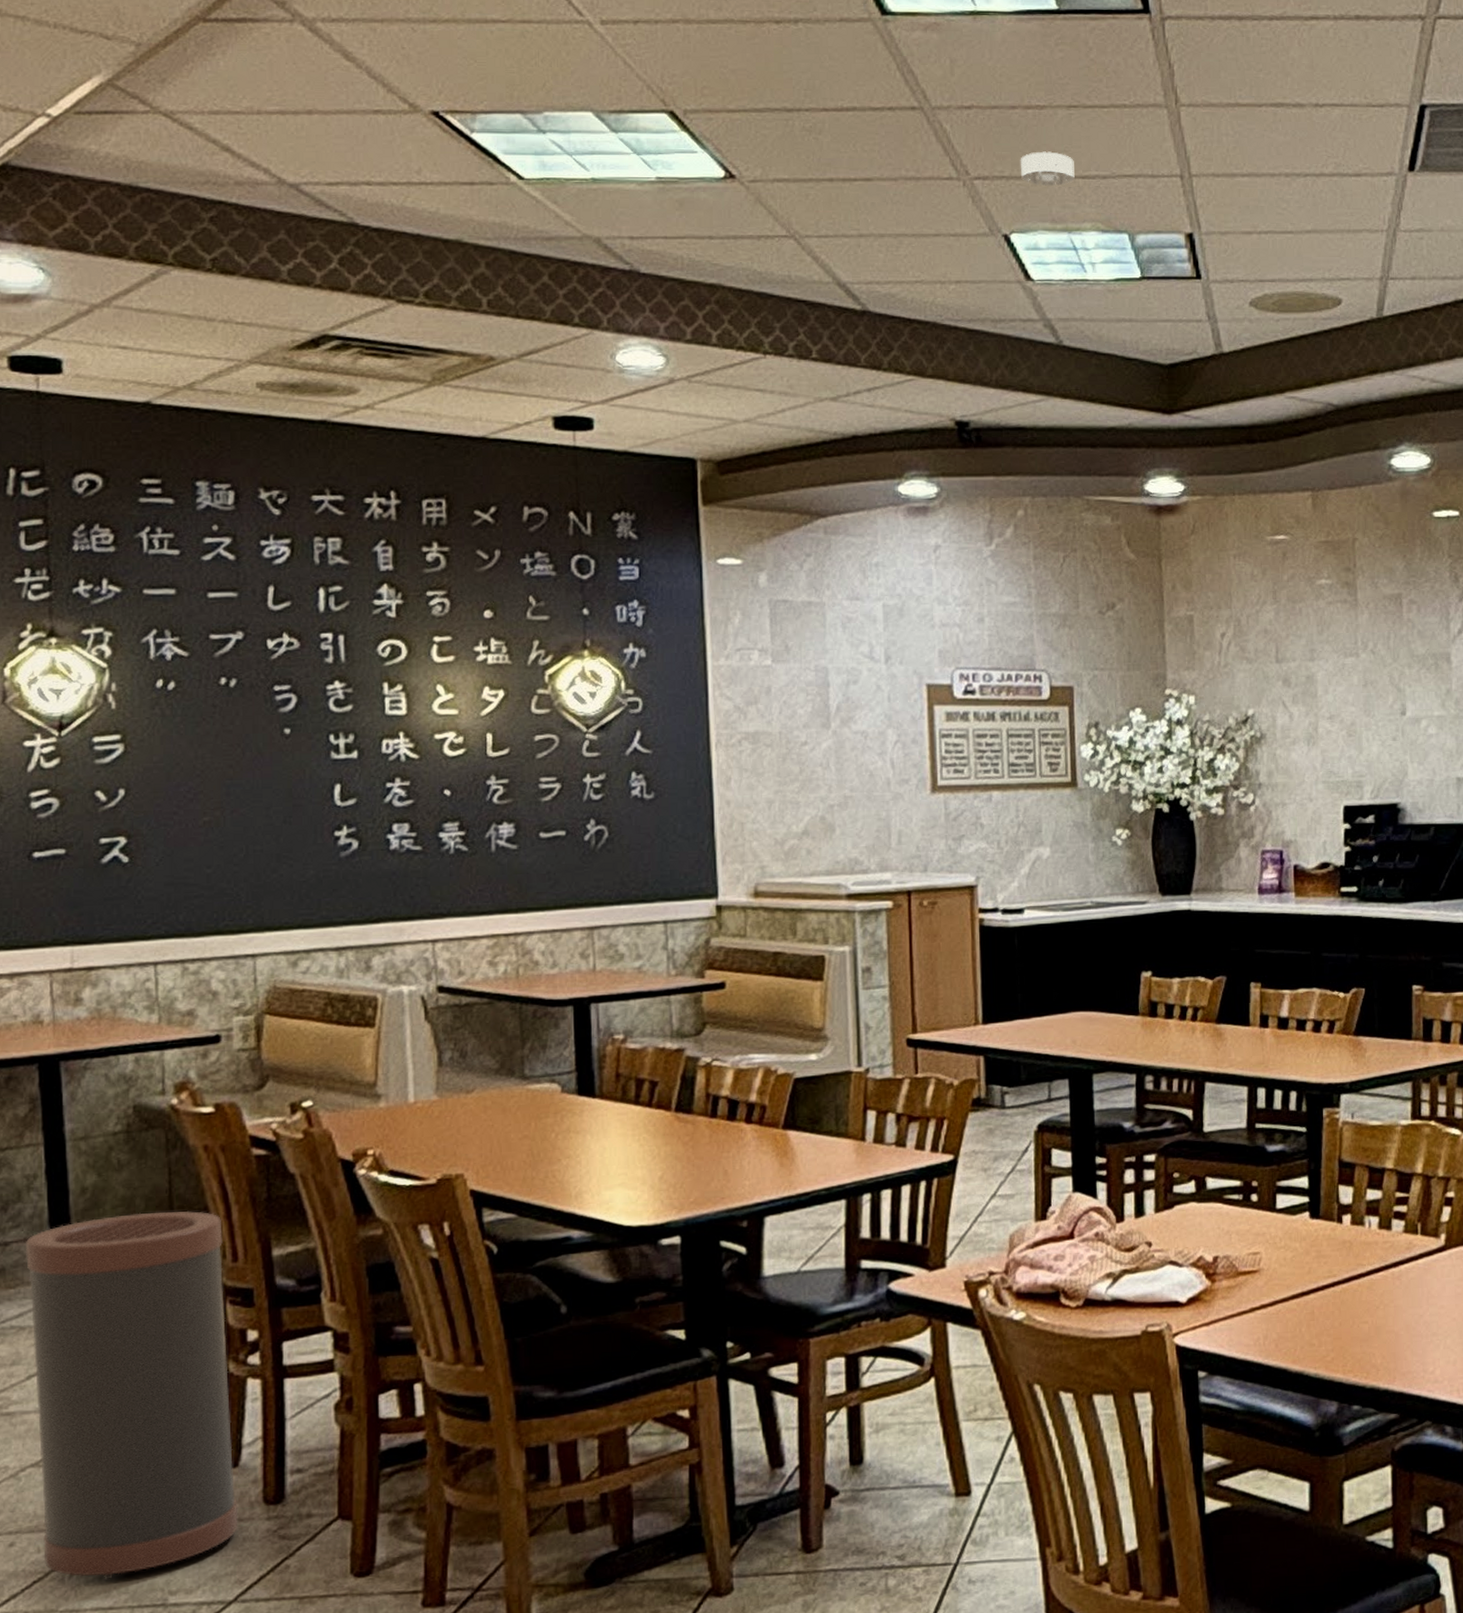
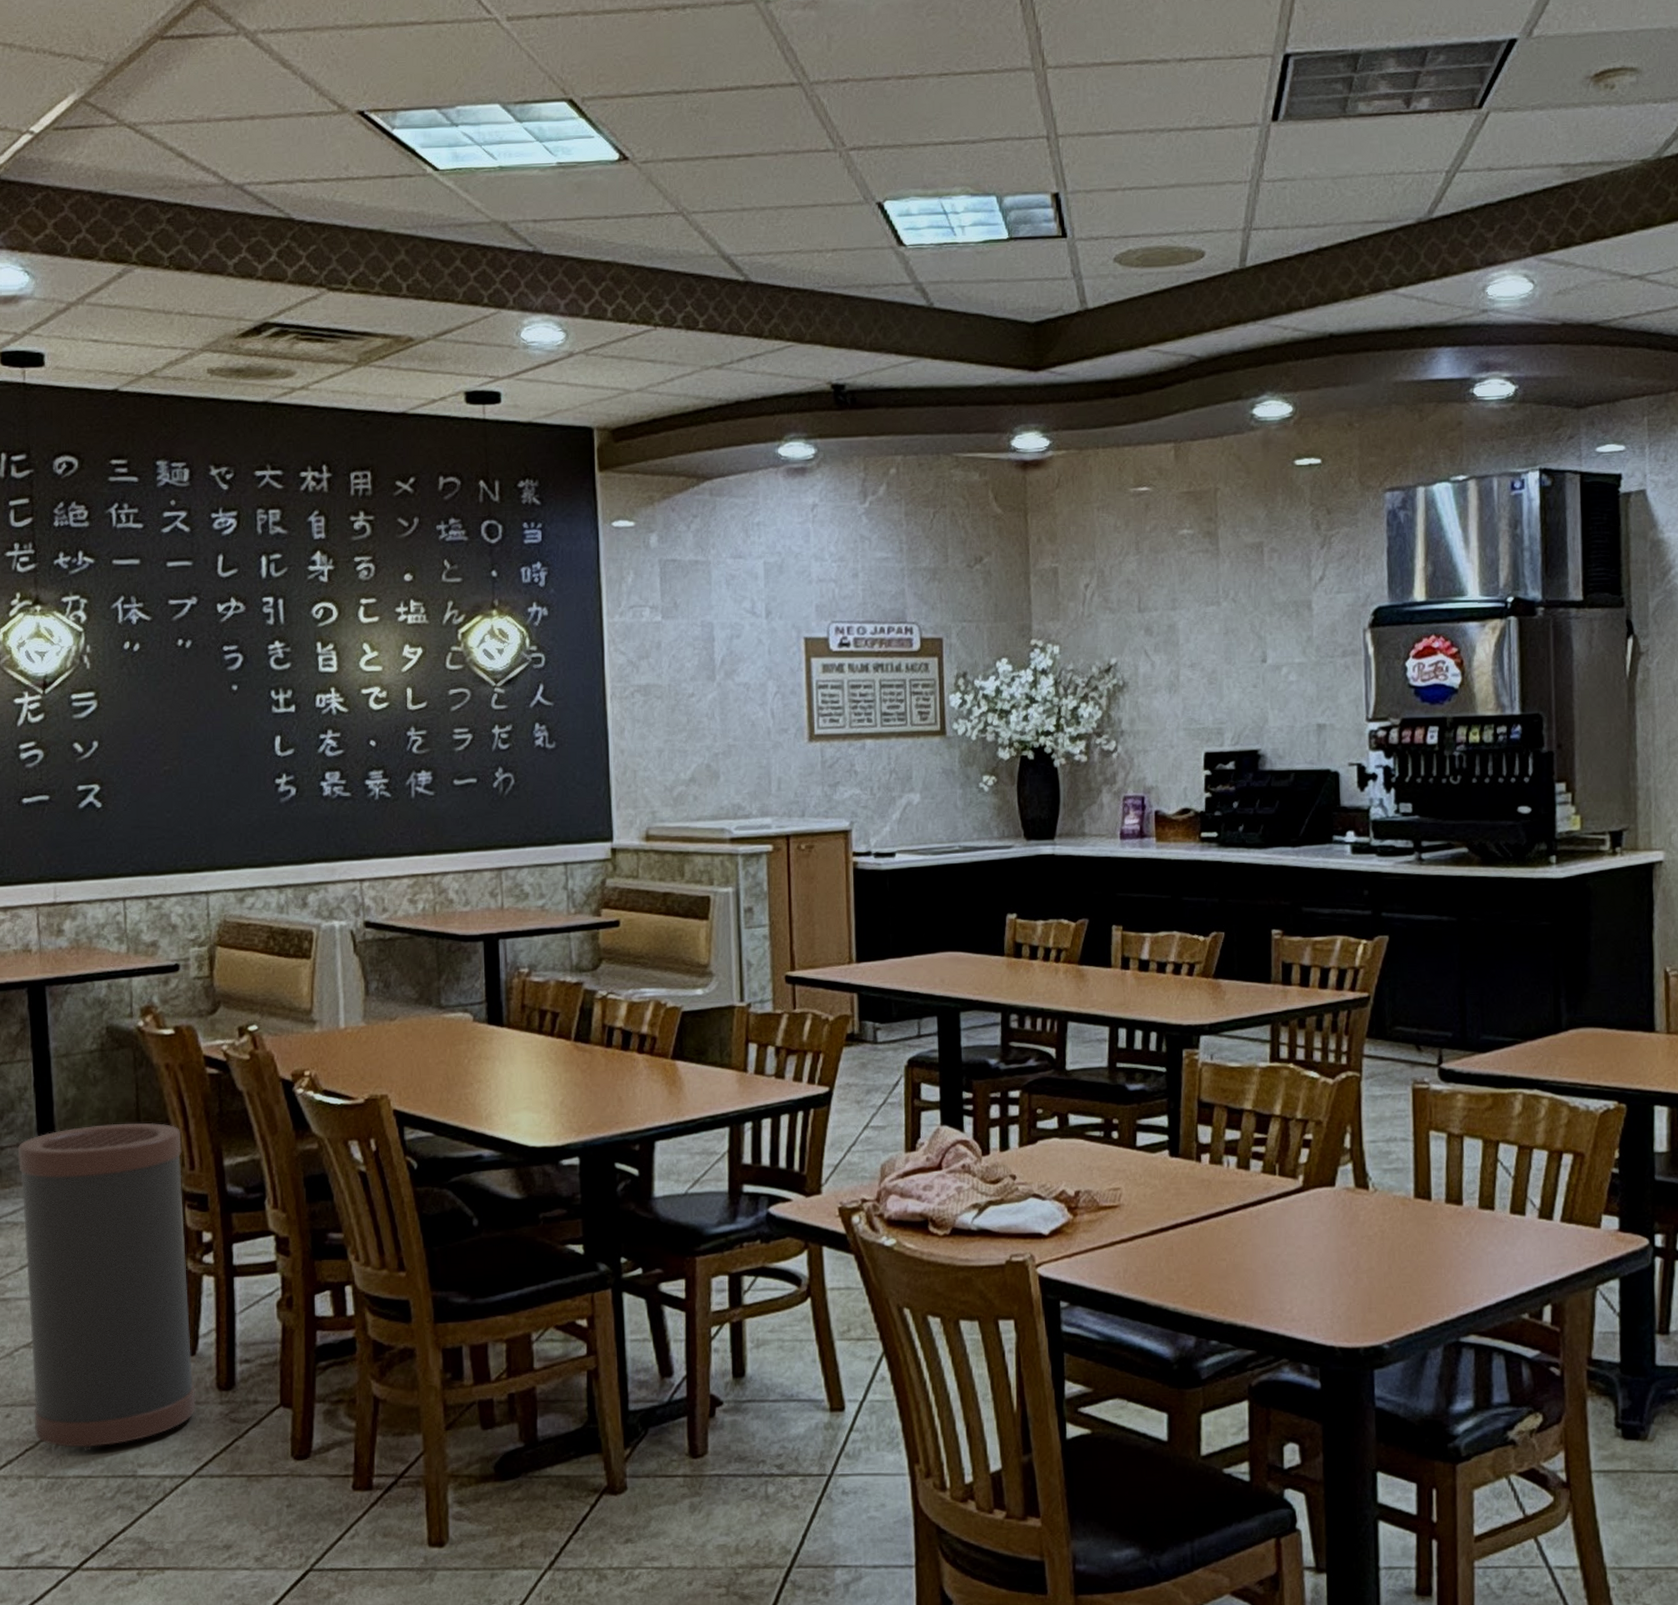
smoke detector: present [1020,151,1075,187] -> none [893,119,945,154]

